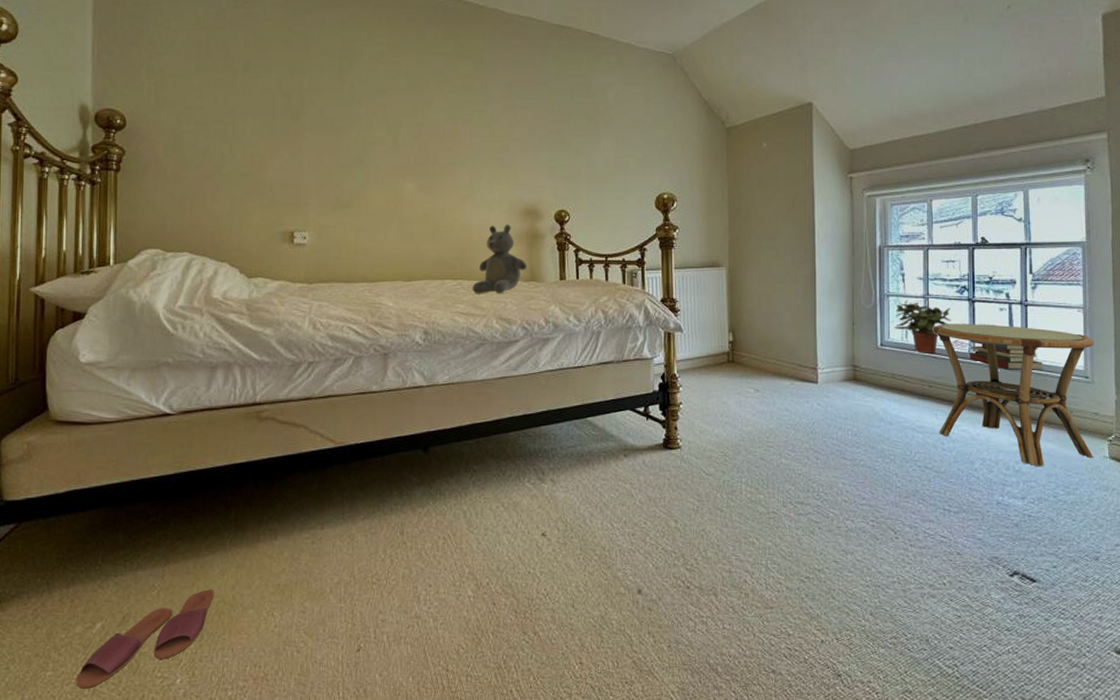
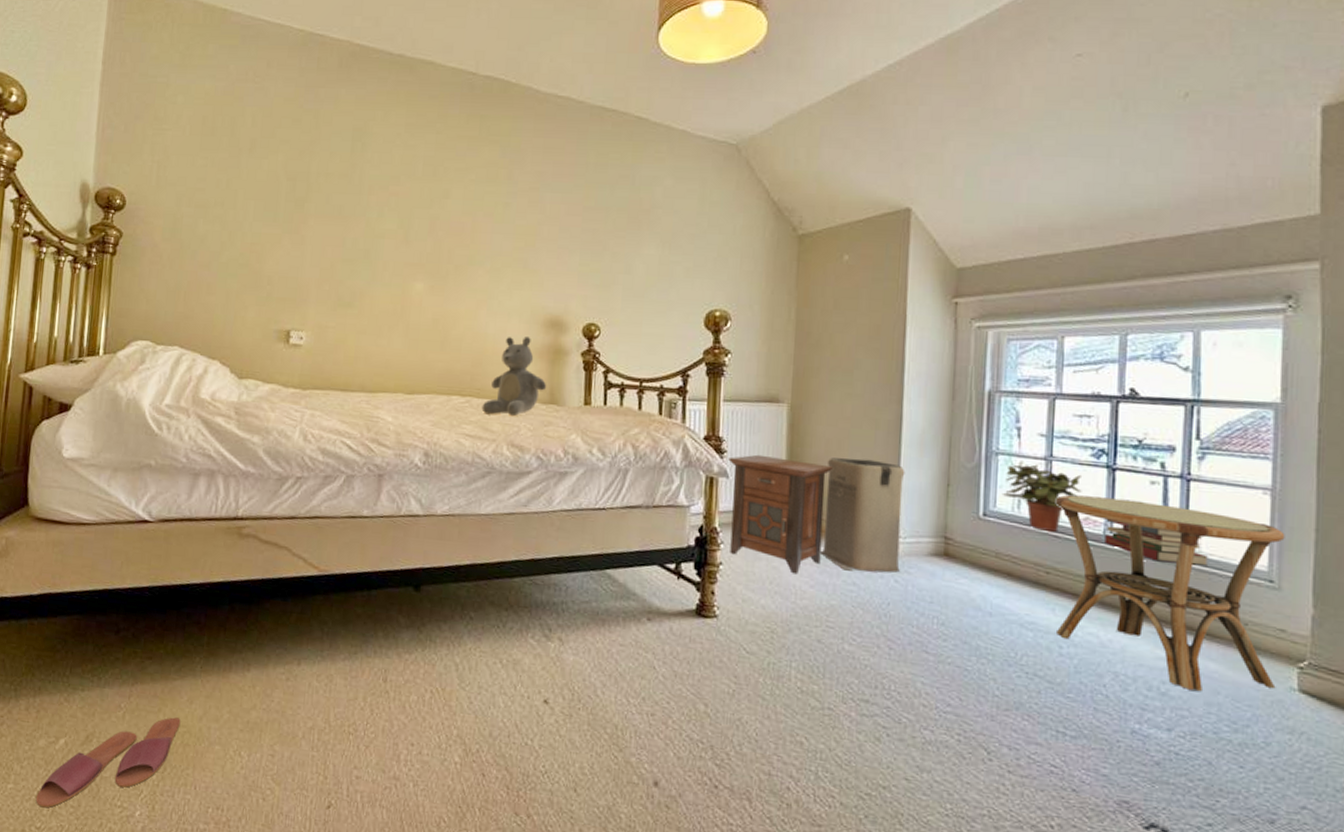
nightstand: none [682,311,764,406] -> present [728,454,833,574]
laundry basket: none [758,308,821,399] -> present [820,457,905,573]

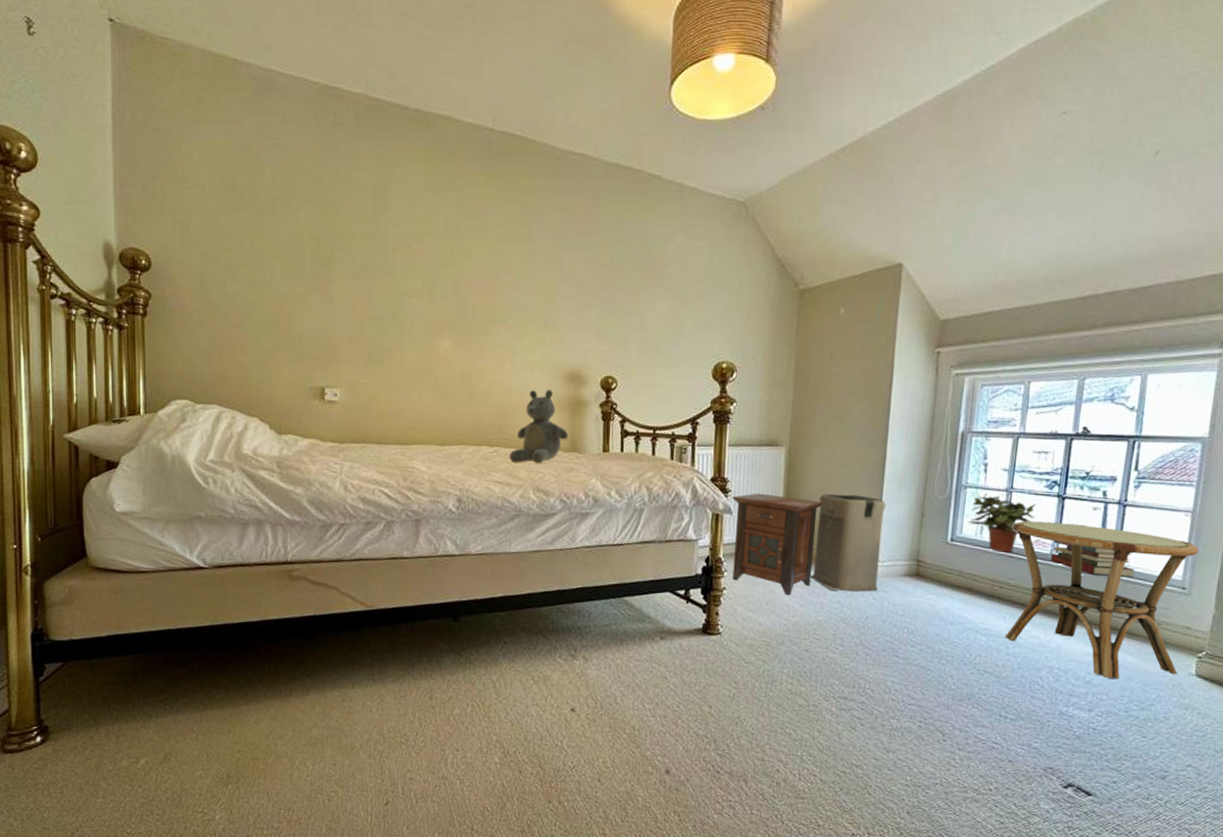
slippers: present [35,717,181,808] -> none [124,736,249,817]

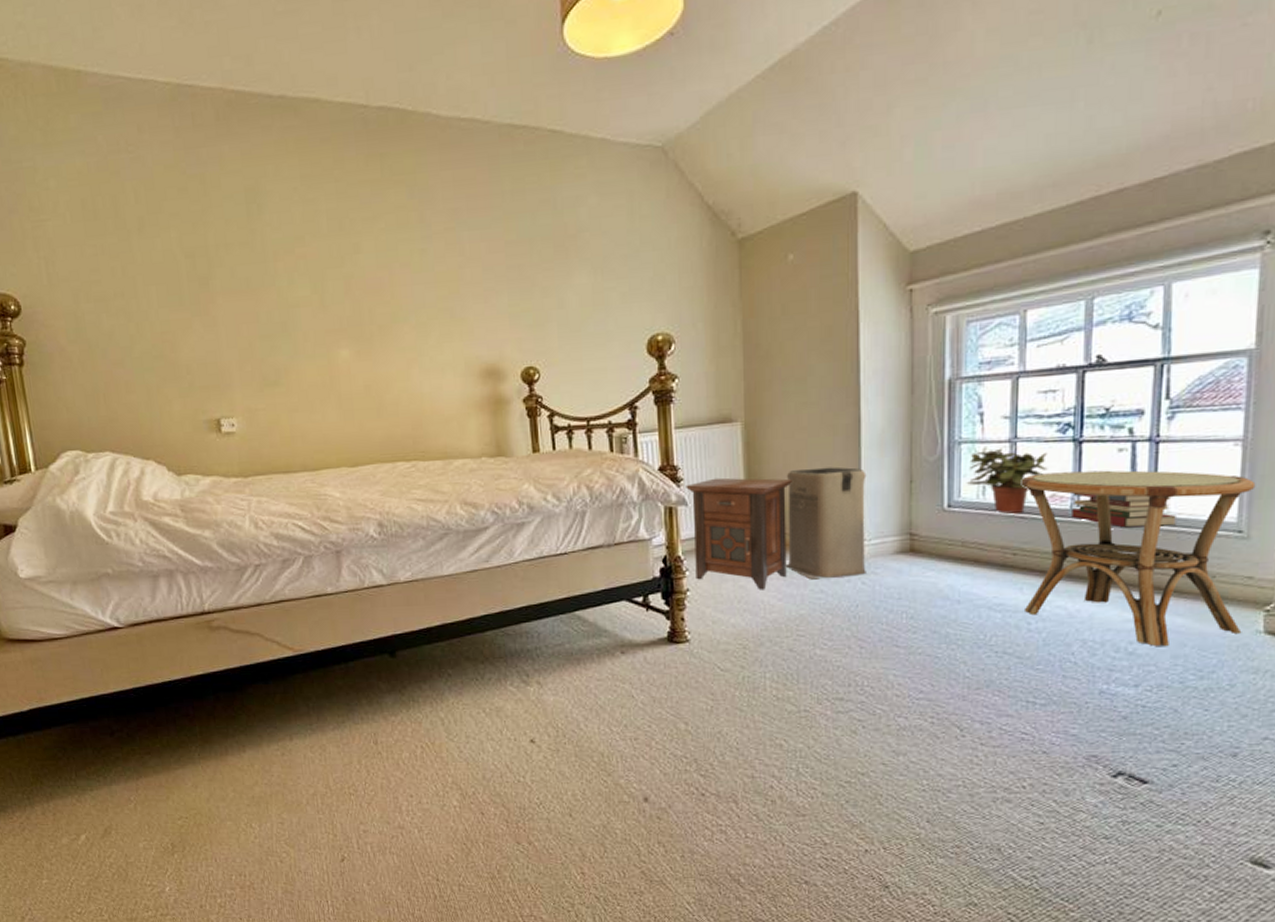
teddy bear: present [509,389,569,464] -> none [428,389,492,477]

